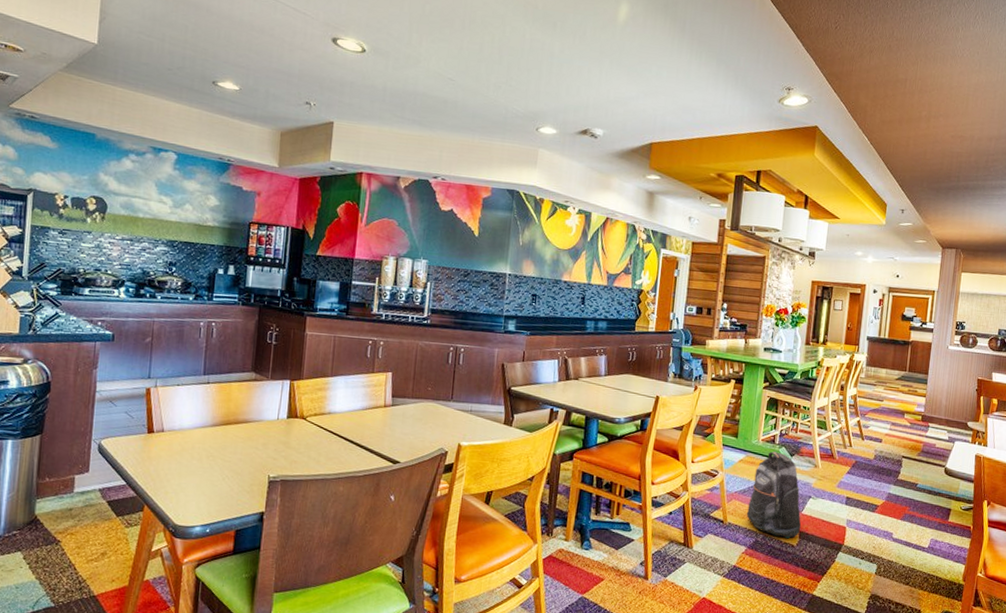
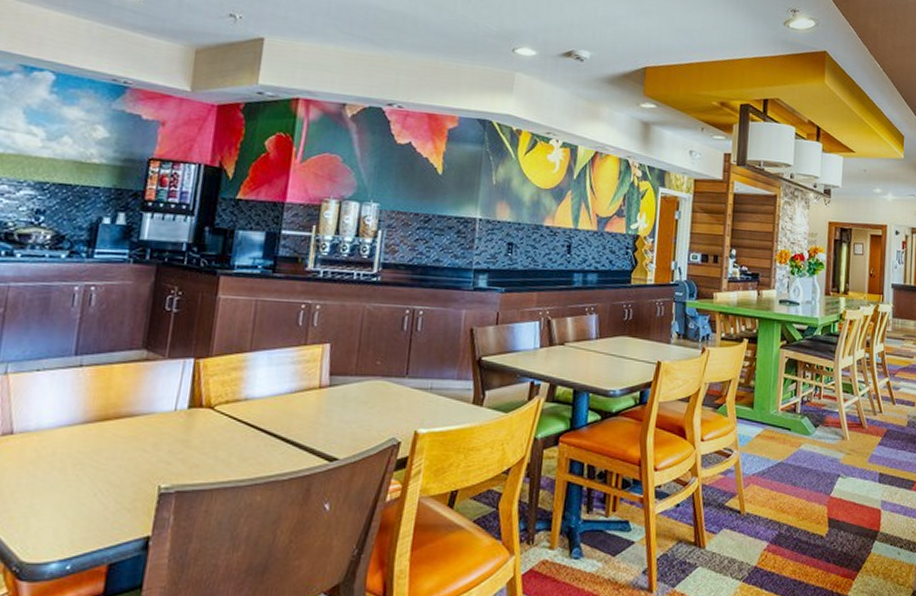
backpack: present [746,451,802,538] -> none [766,422,831,528]

